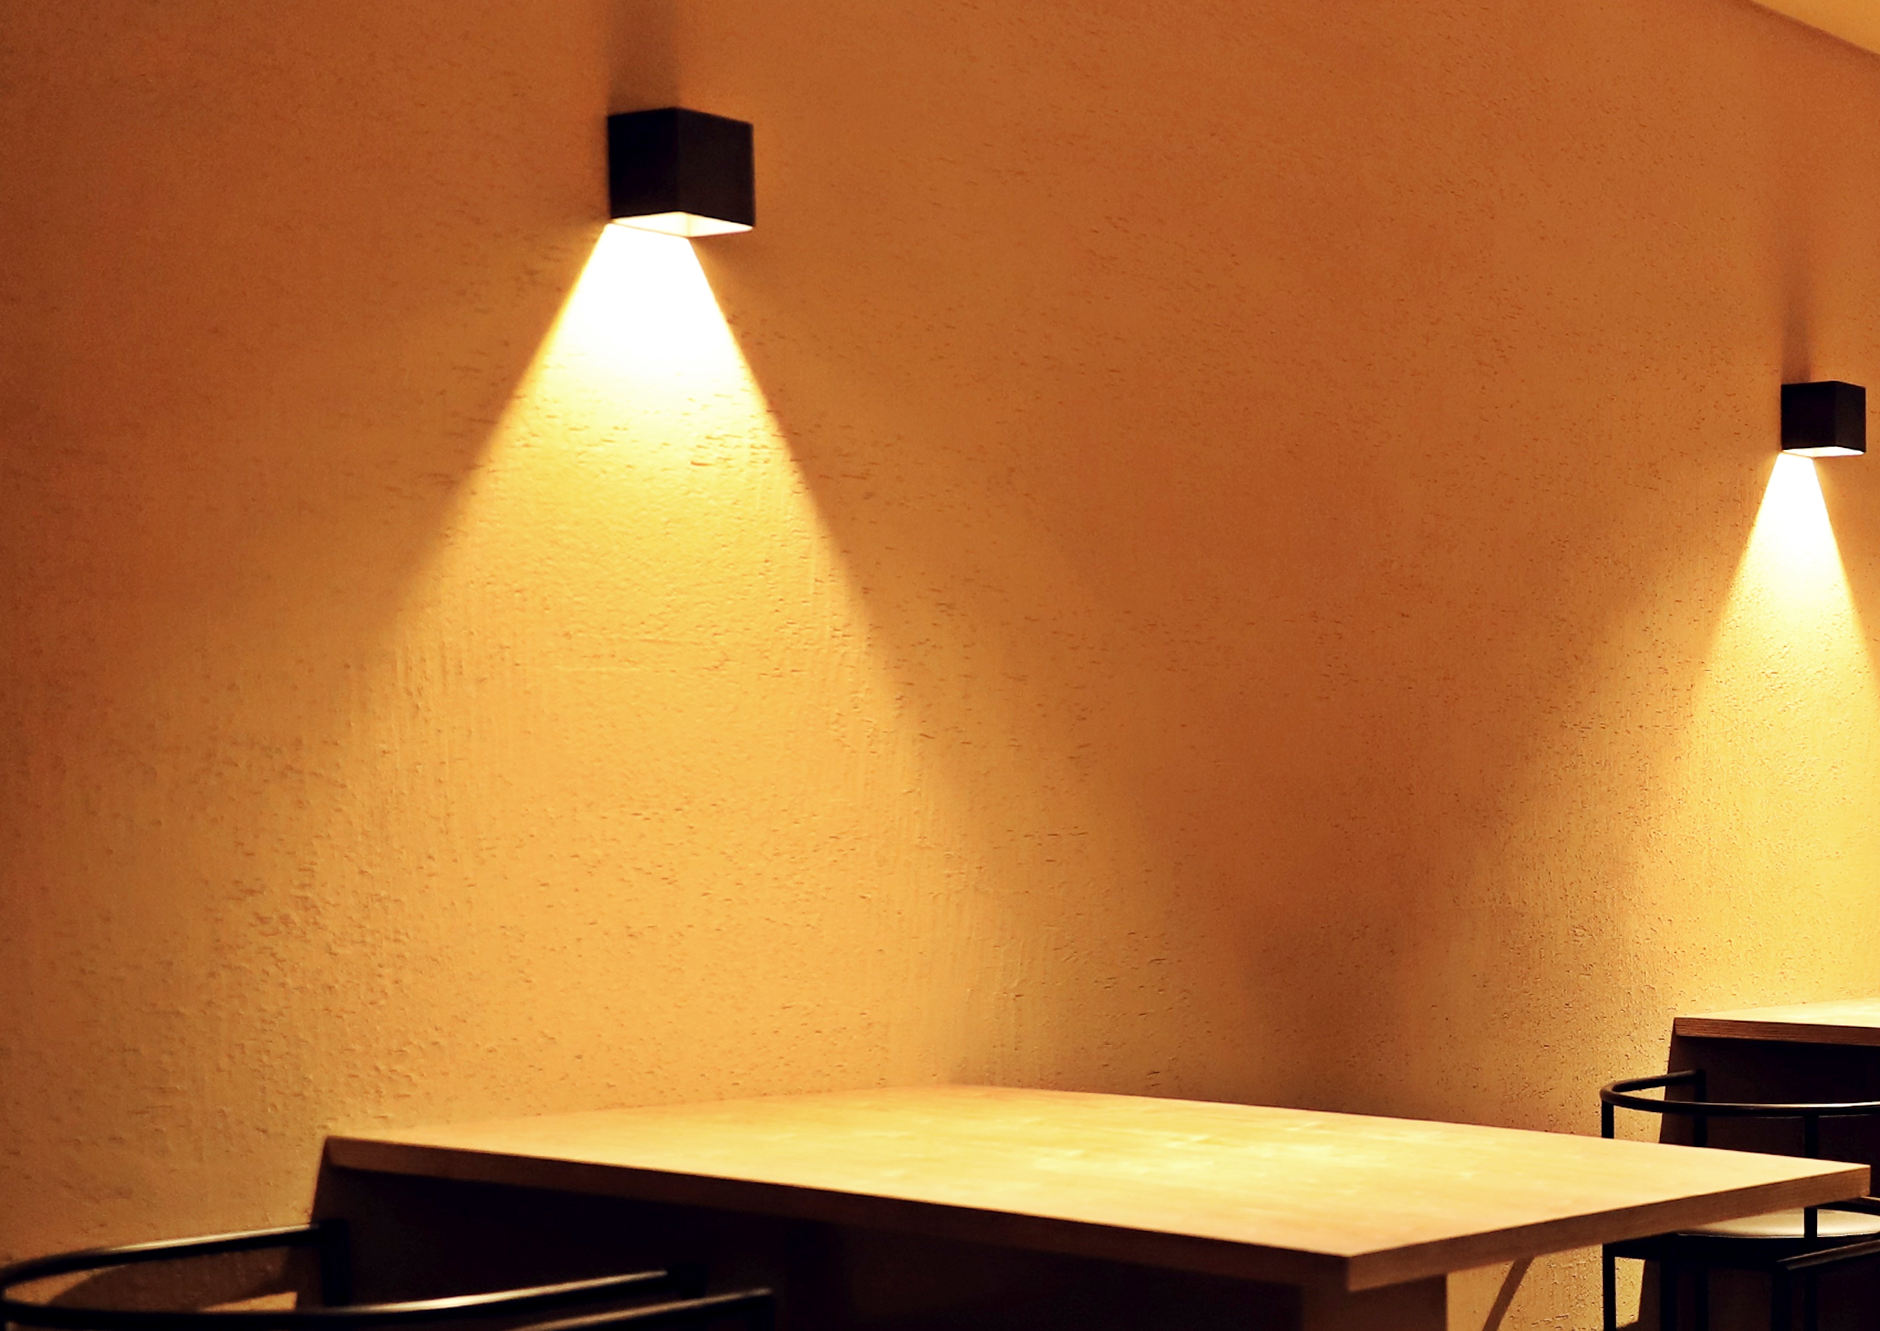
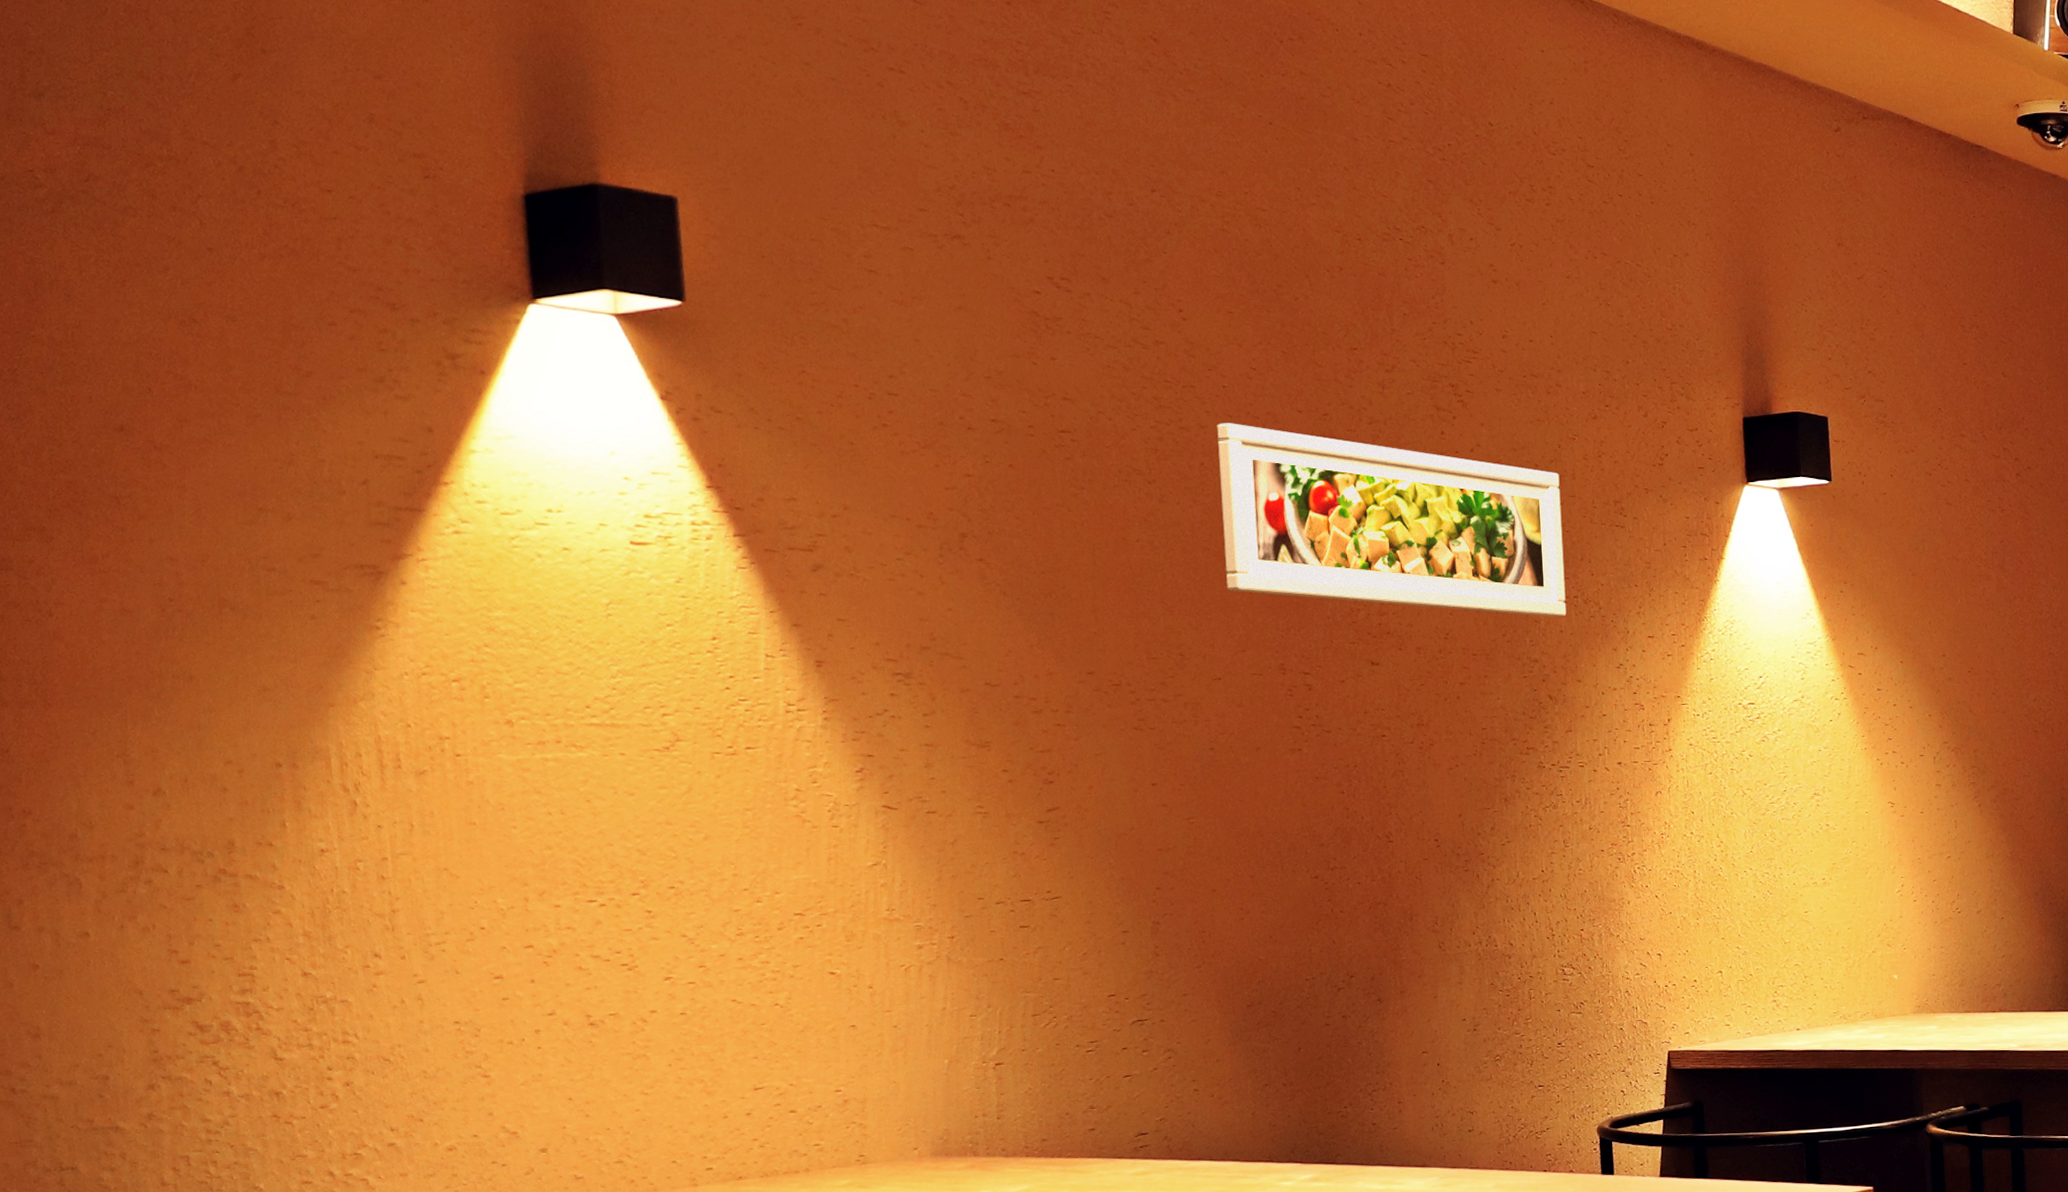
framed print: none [1263,369,1596,577] -> present [1217,423,1567,617]

